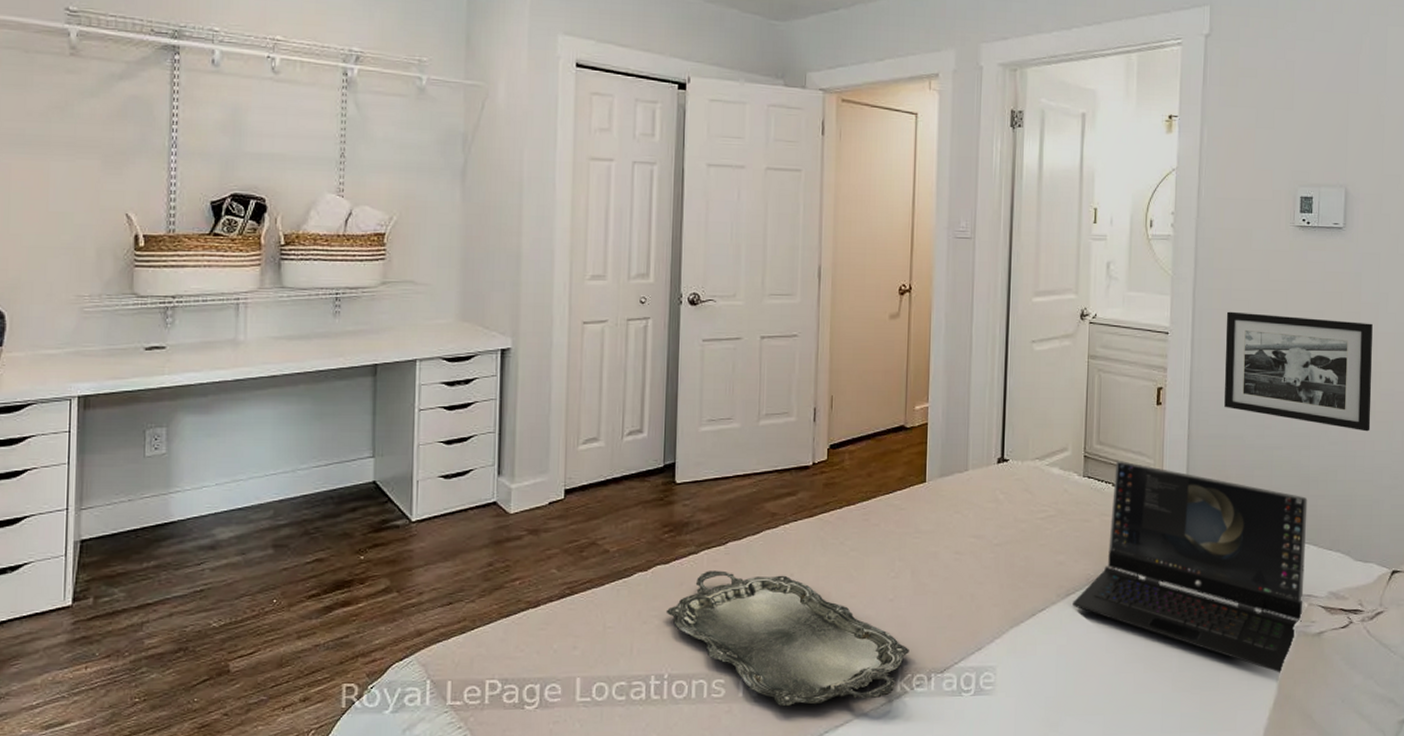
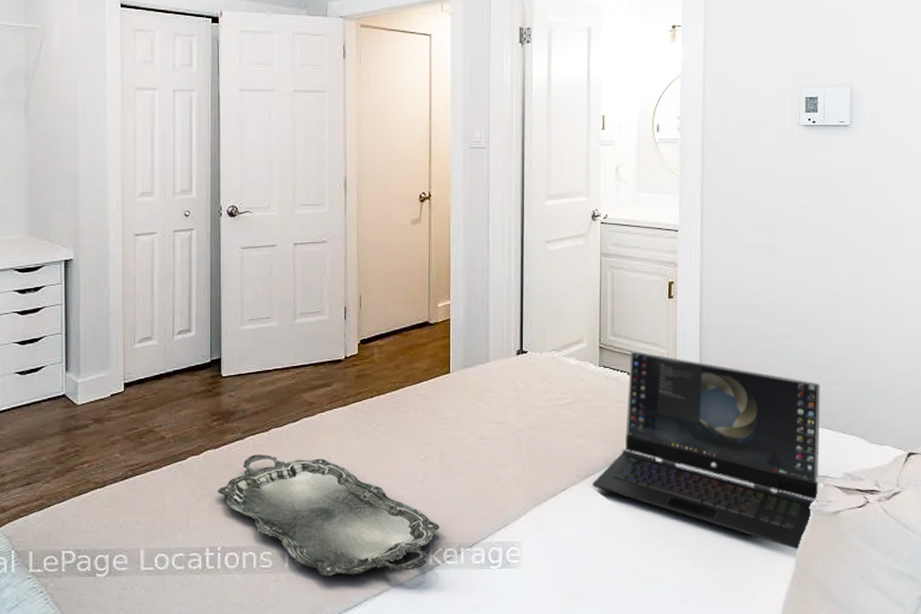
picture frame: present [1224,311,1373,432] -> none [734,208,883,320]

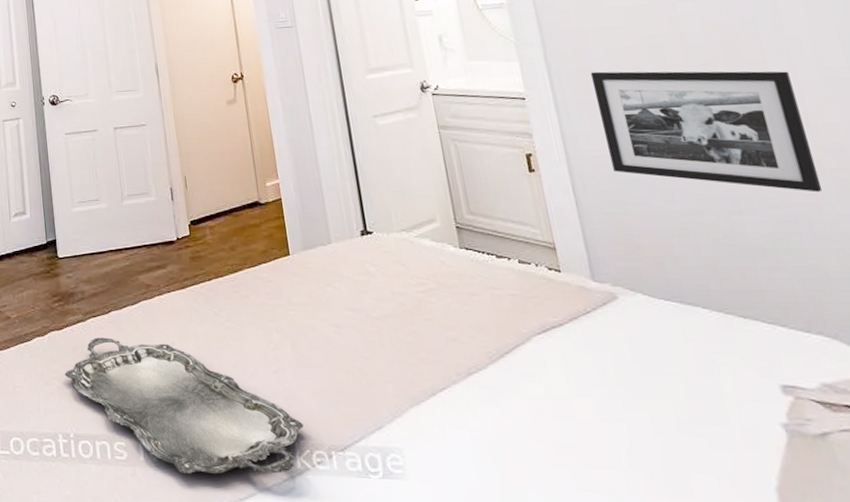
laptop: present [592,351,821,550] -> none [477,231,791,482]
picture frame: none [734,208,883,320] -> present [590,71,823,192]

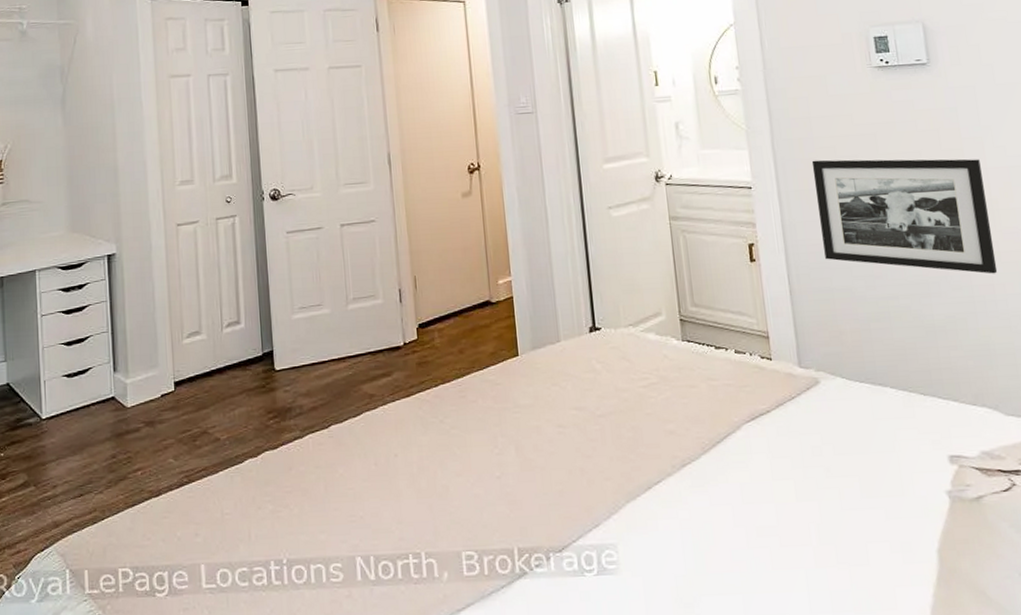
serving tray: present [64,337,304,475] -> none [278,454,524,590]

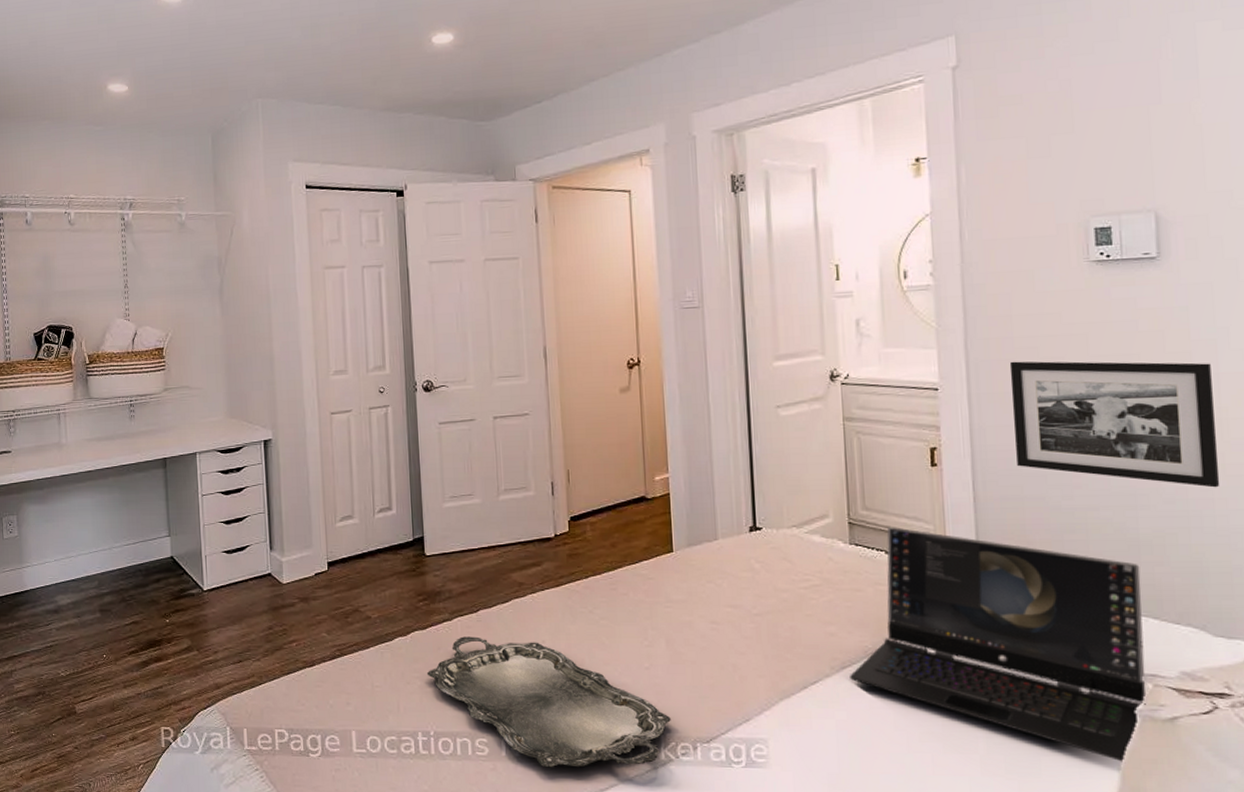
serving tray: none [278,454,524,590] -> present [426,636,671,768]
laptop: none [690,322,954,544] -> present [850,527,1146,762]

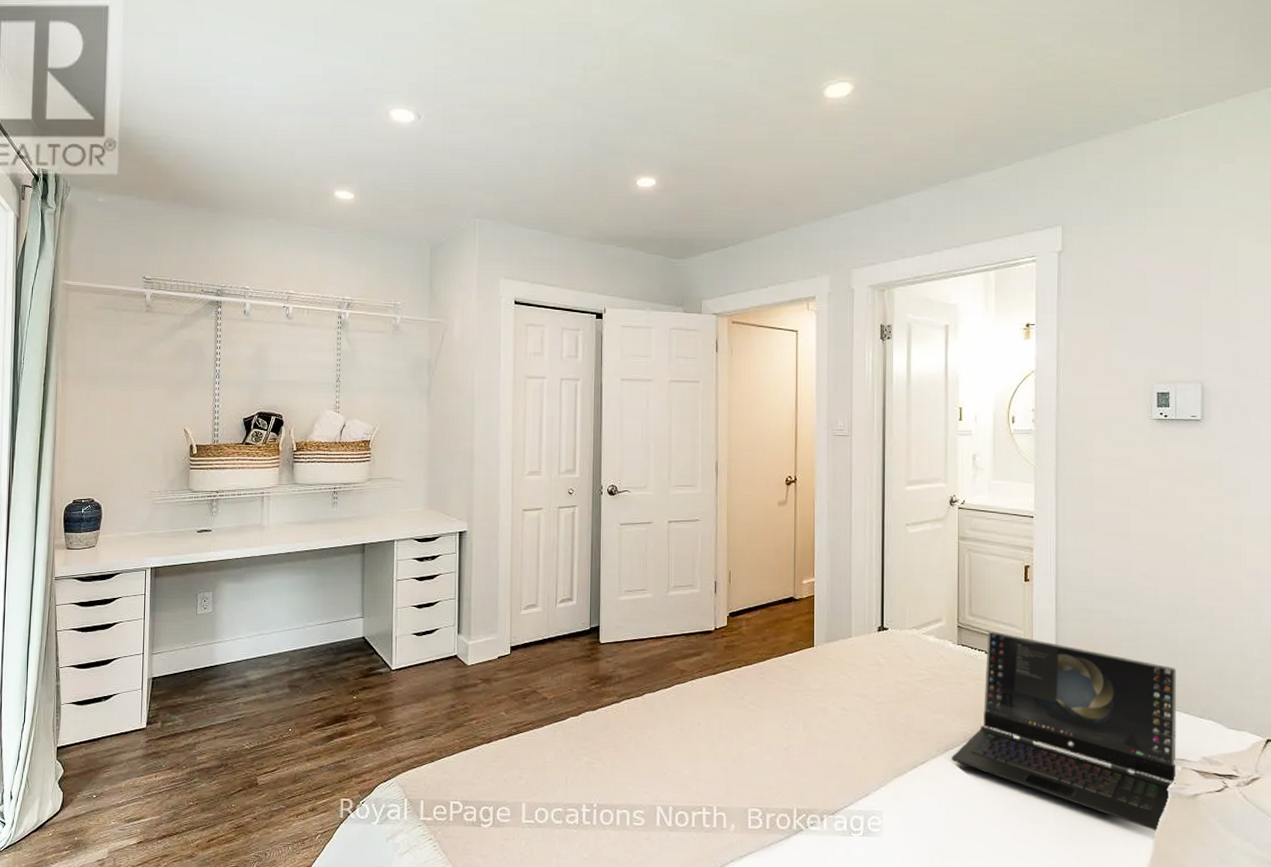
serving tray: present [426,636,671,768] -> none [594,717,803,837]
picture frame: present [1009,361,1220,488] -> none [1088,497,1238,608]

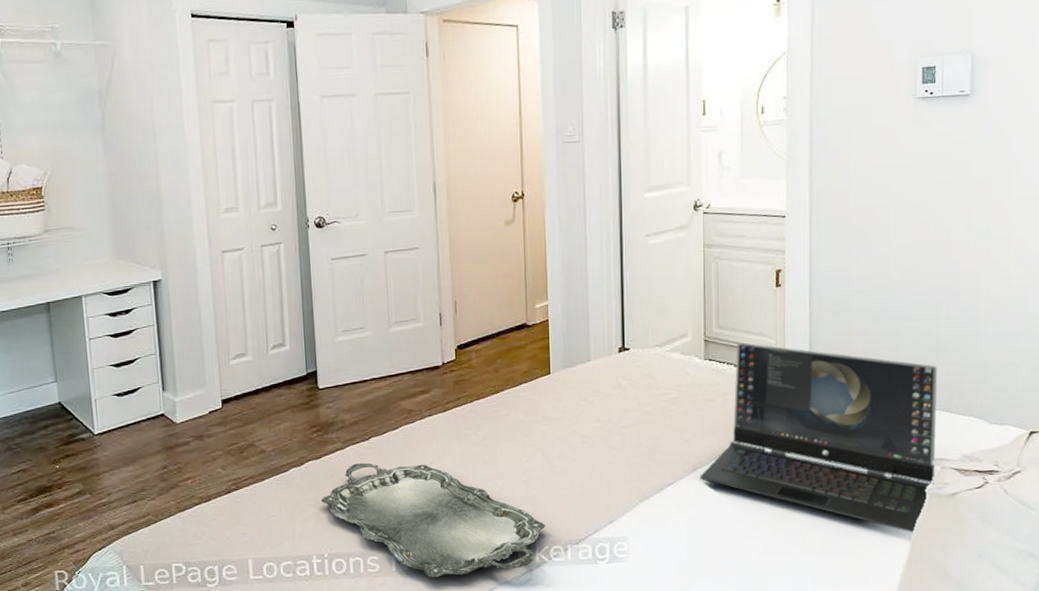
serving tray: none [594,717,803,837] -> present [320,463,545,578]

